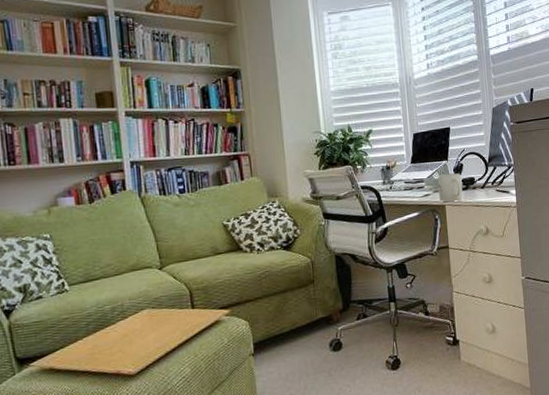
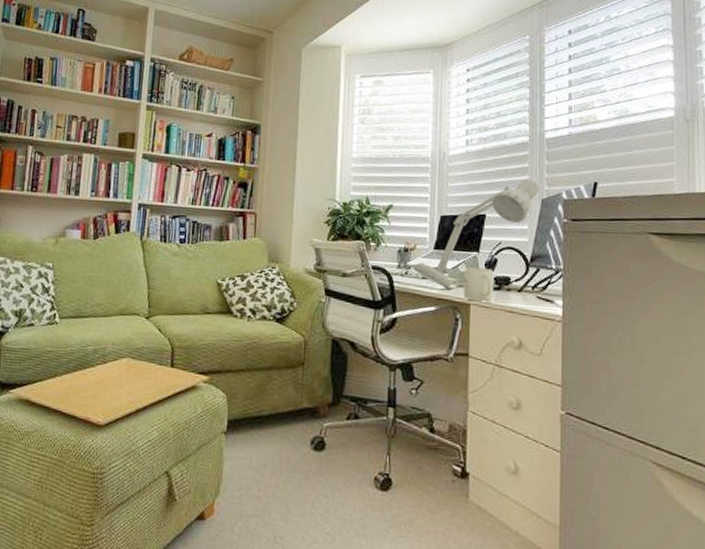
desk lamp: none [396,93,490,196] -> present [413,180,539,289]

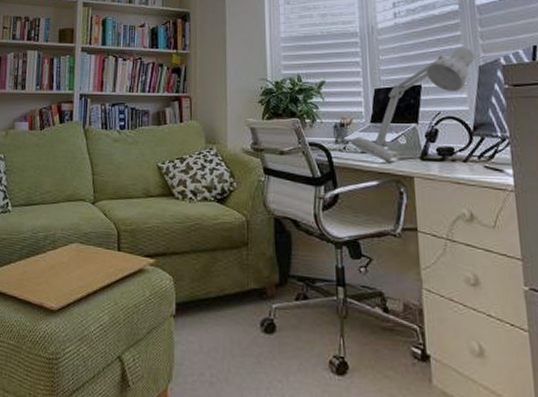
mug: present [463,267,494,303] -> none [403,139,438,174]

